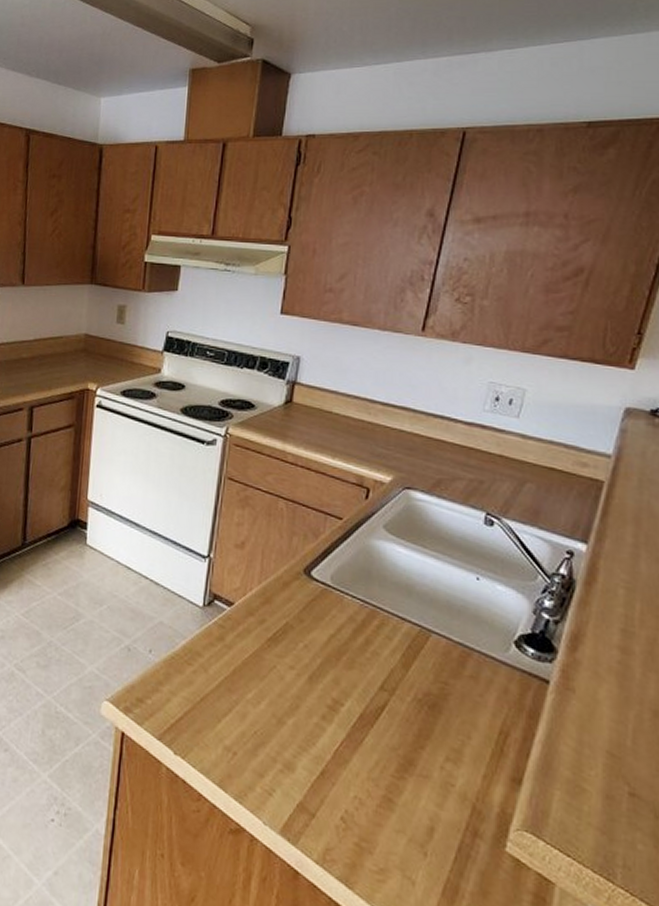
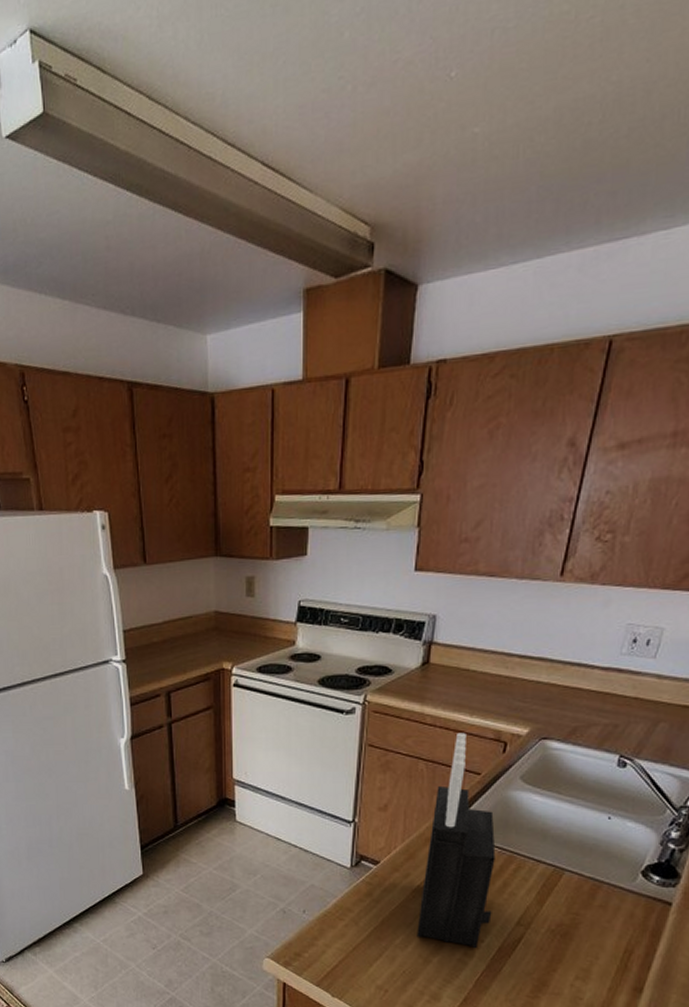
knife block: none [270,474,358,712] -> present [417,732,496,948]

